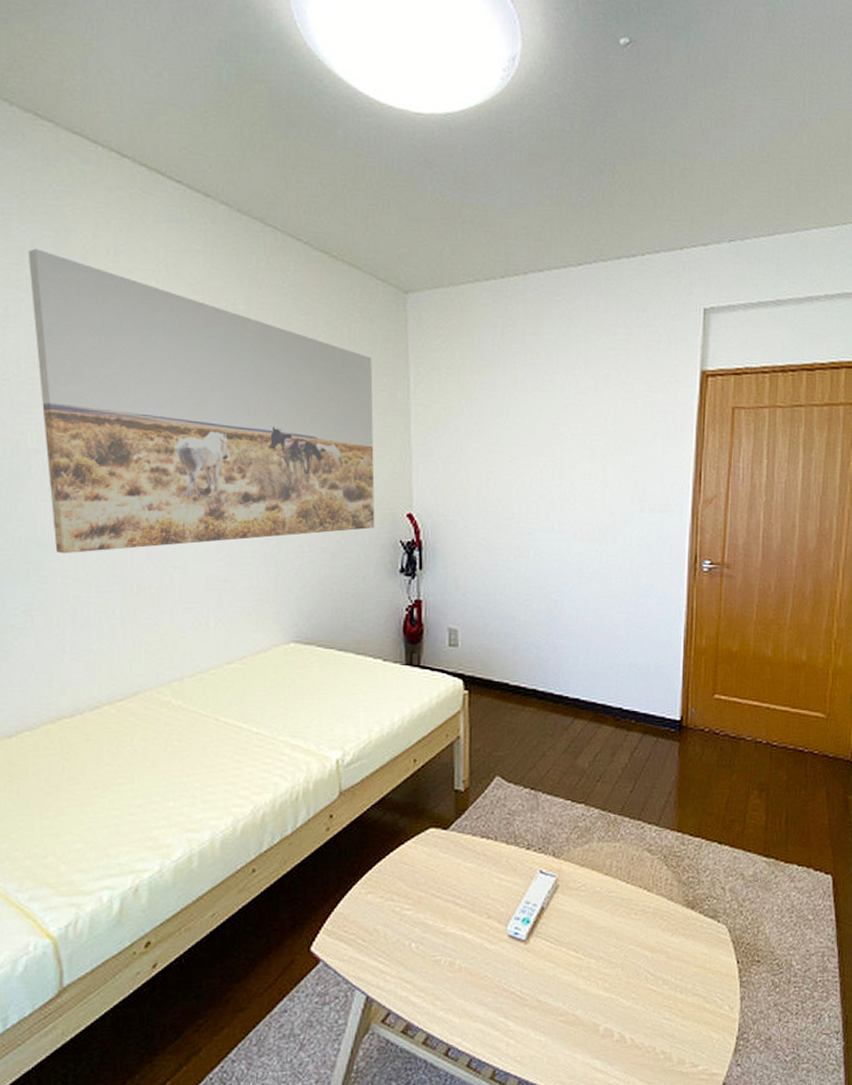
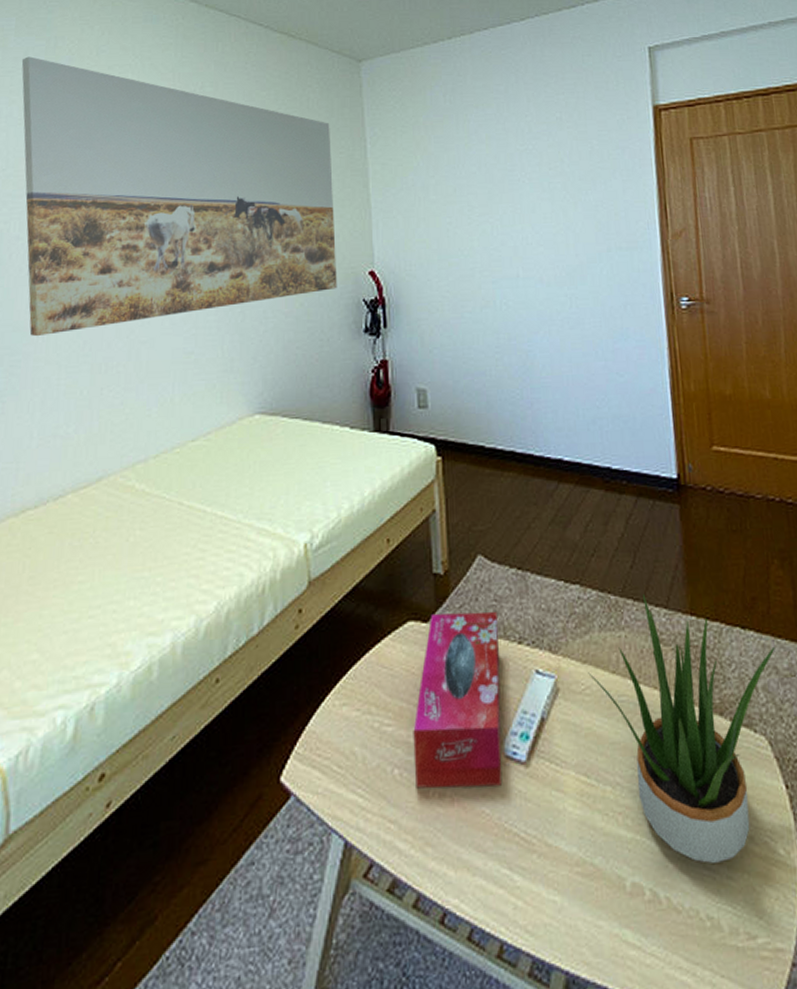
tissue box: none [429,822,510,958] -> present [413,611,502,789]
potted plant: none [585,814,744,1015] -> present [588,594,775,863]

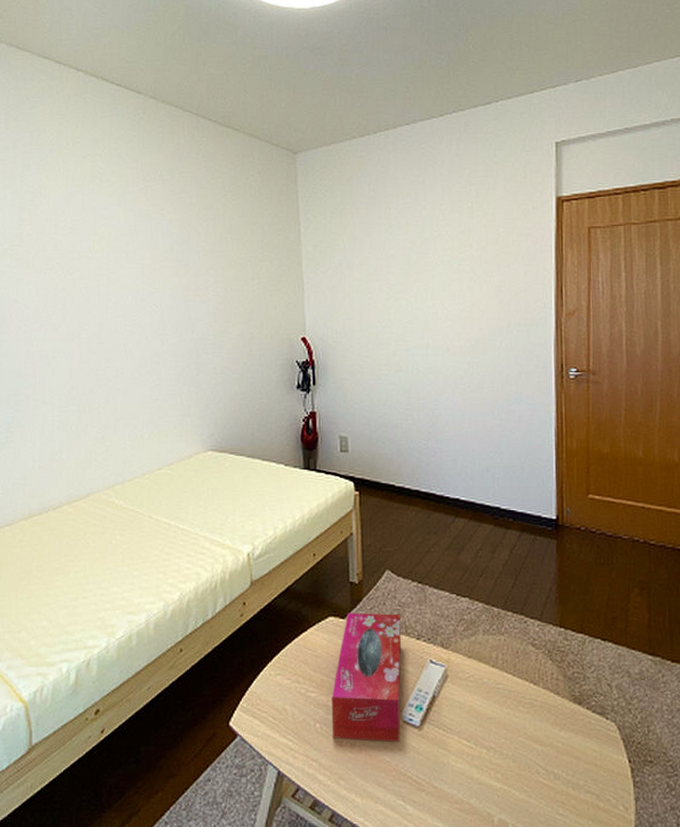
wall art: present [21,56,337,337] -> none [11,147,275,382]
potted plant: present [588,594,775,863] -> none [472,609,629,811]

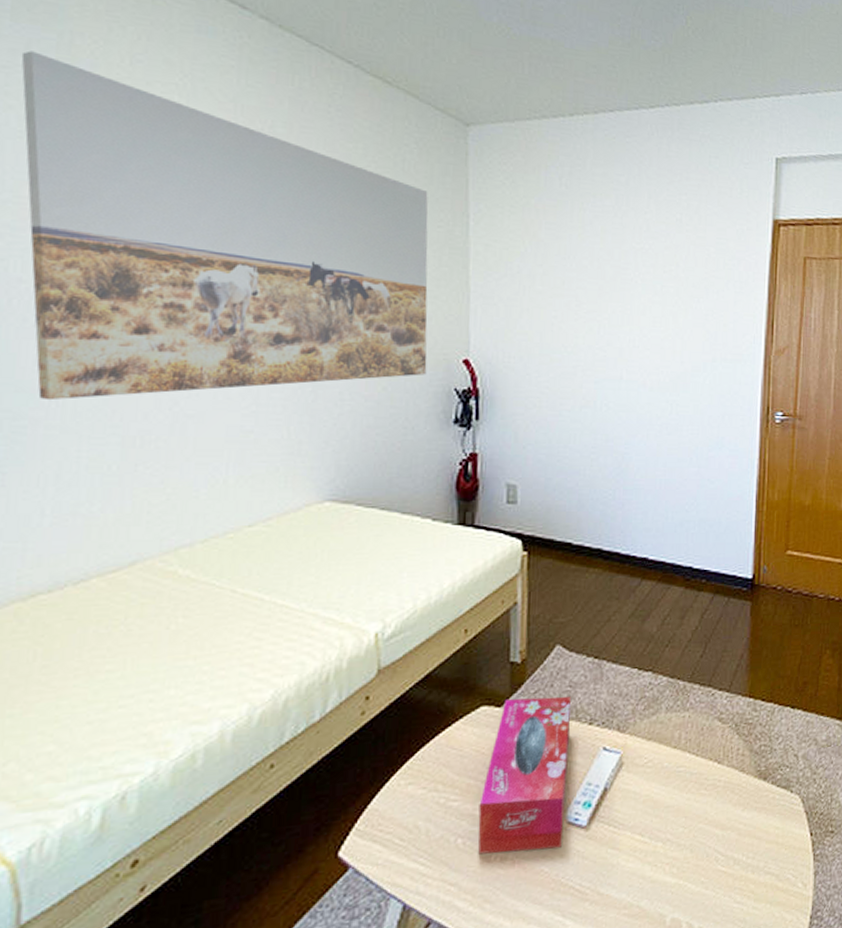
wall art: none [11,147,275,382] -> present [21,51,428,401]

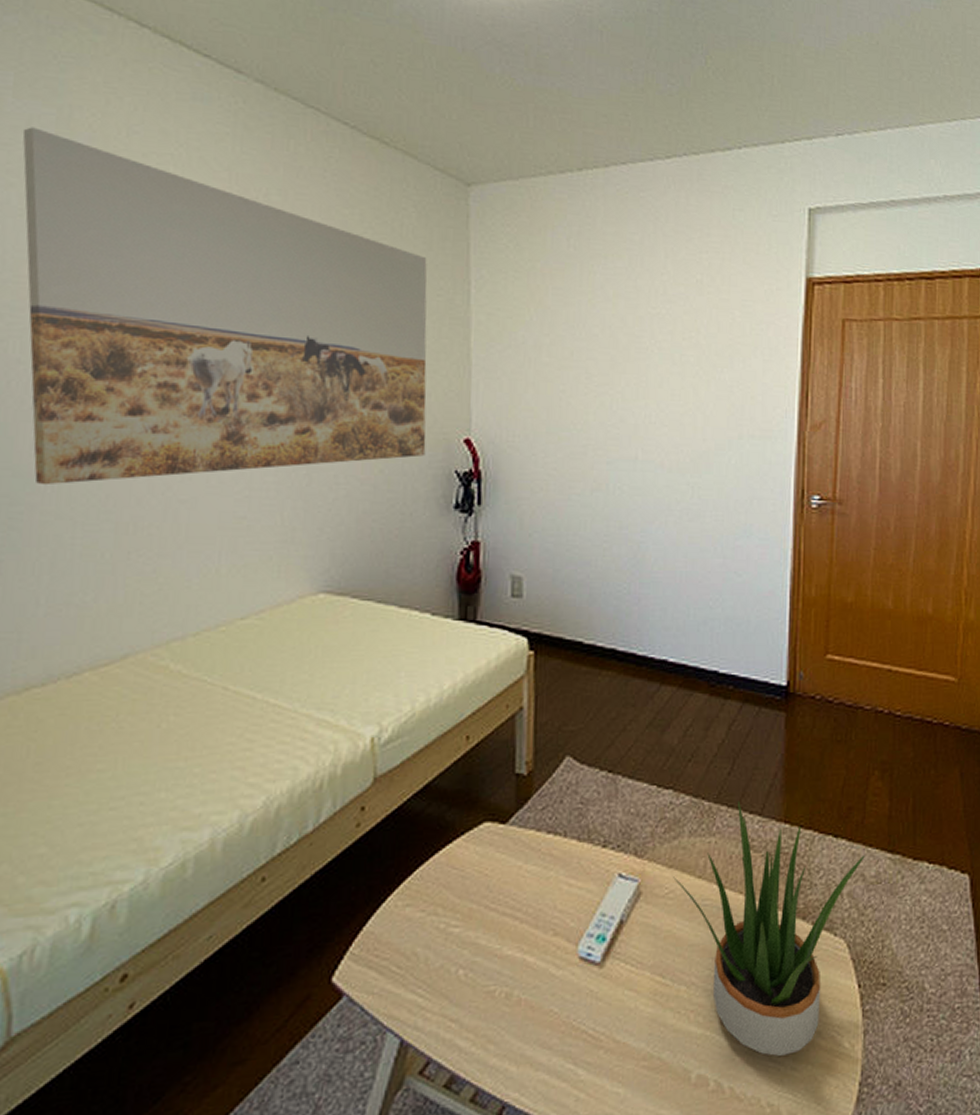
tissue box: present [478,696,571,855] -> none [481,814,582,989]
potted plant: none [652,680,817,898] -> present [673,801,865,1056]

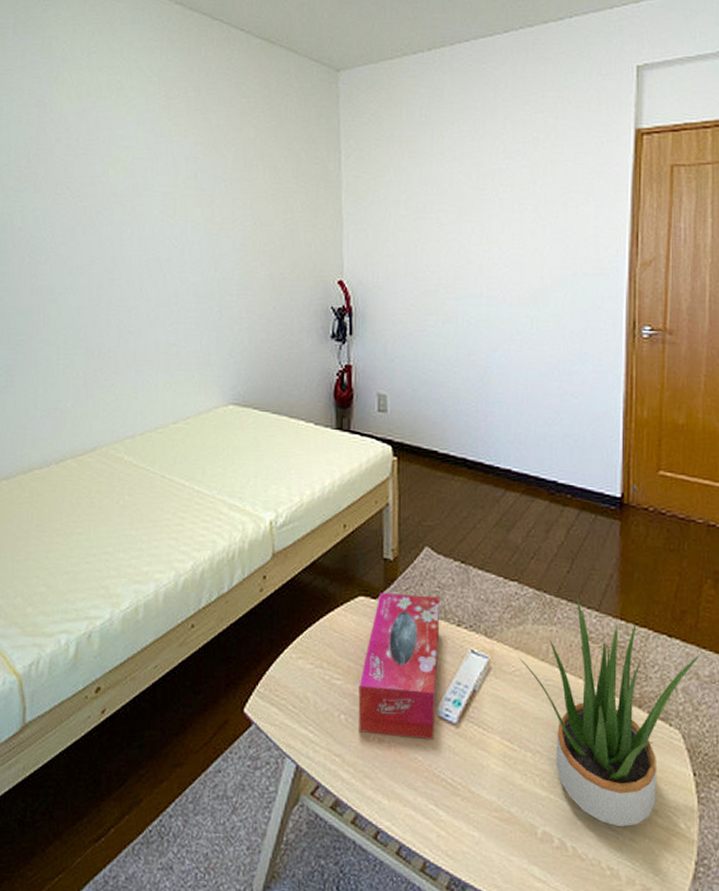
wall art: present [22,127,427,486] -> none [19,55,308,321]
tissue box: none [481,814,582,989] -> present [358,592,440,739]

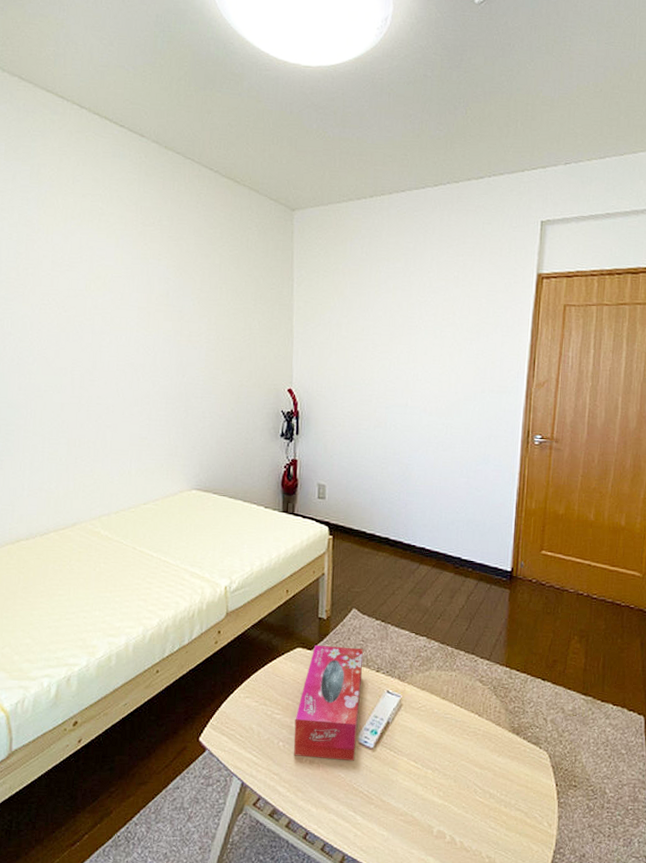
potted plant: present [519,597,699,827] -> none [425,649,565,825]

